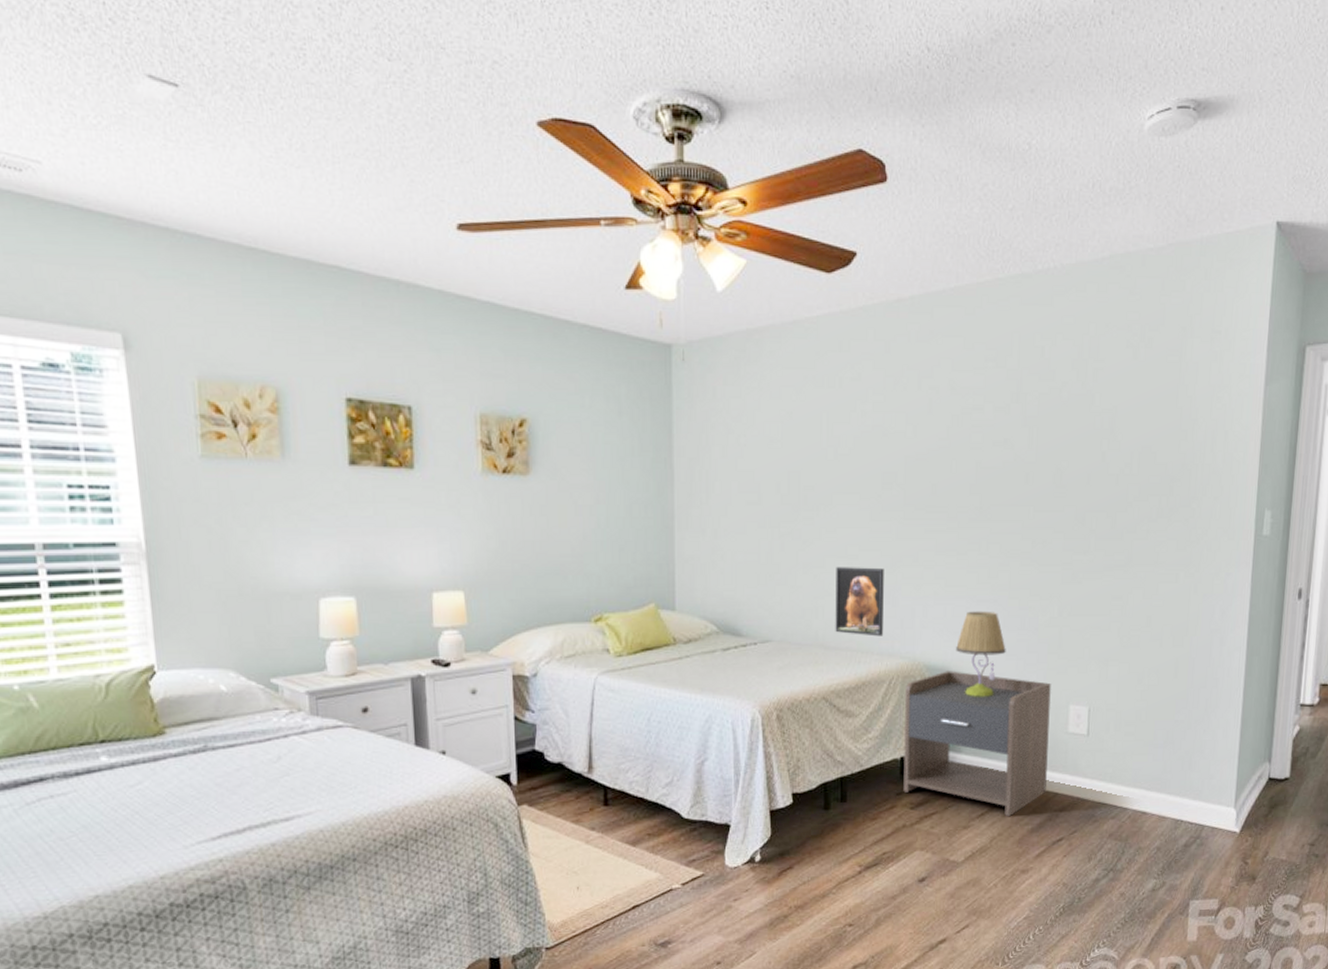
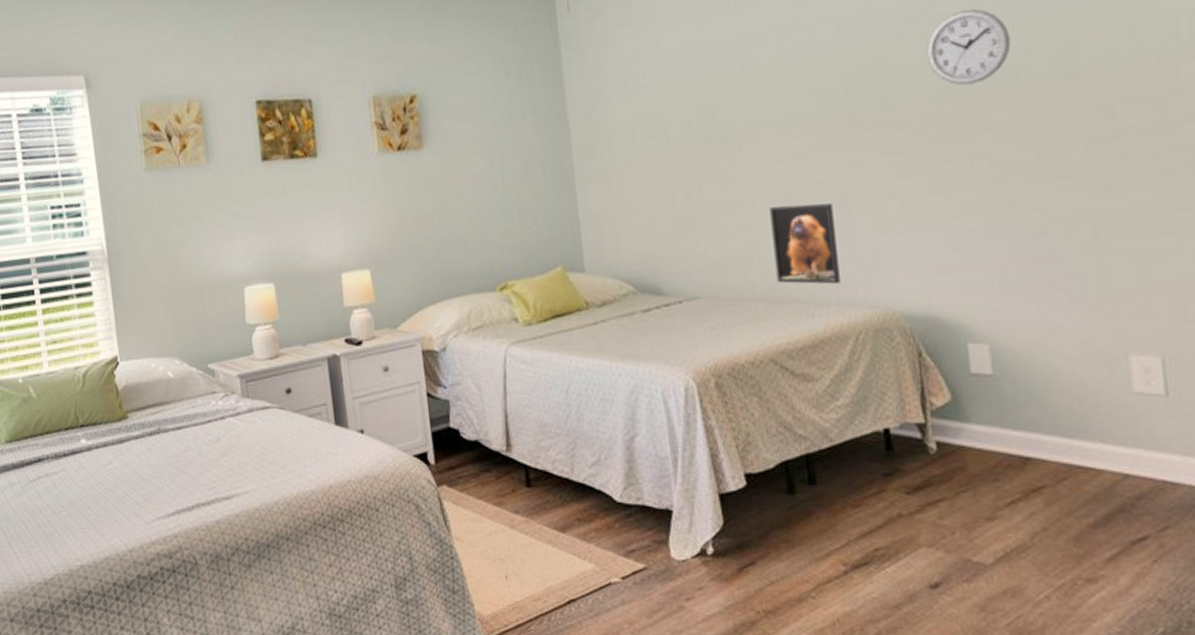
nightstand: present [903,671,1051,817] -> none [879,319,1110,506]
table lamp: present [956,611,1006,697] -> none [944,242,1019,351]
wall clock: none [967,419,1026,482] -> present [926,8,1011,86]

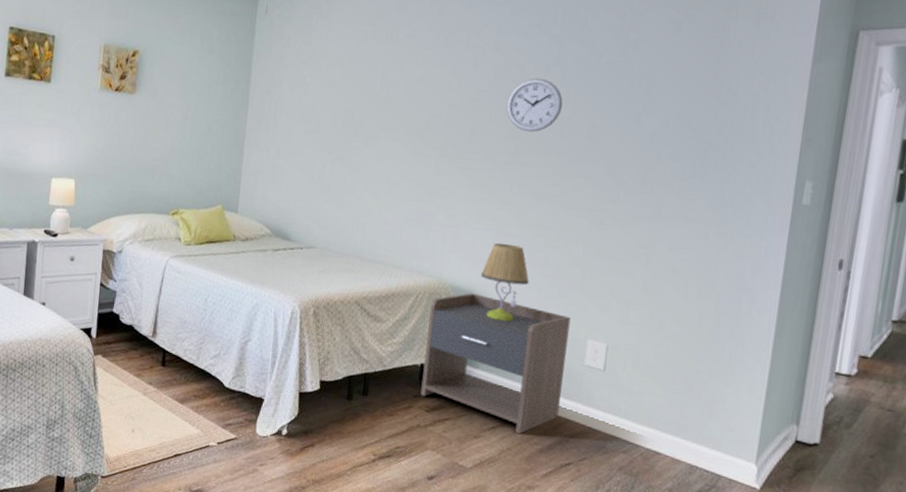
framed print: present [769,203,840,285] -> none [372,191,421,256]
nightstand: none [879,319,1110,506] -> present [420,293,571,434]
table lamp: none [944,242,1019,351] -> present [481,242,529,322]

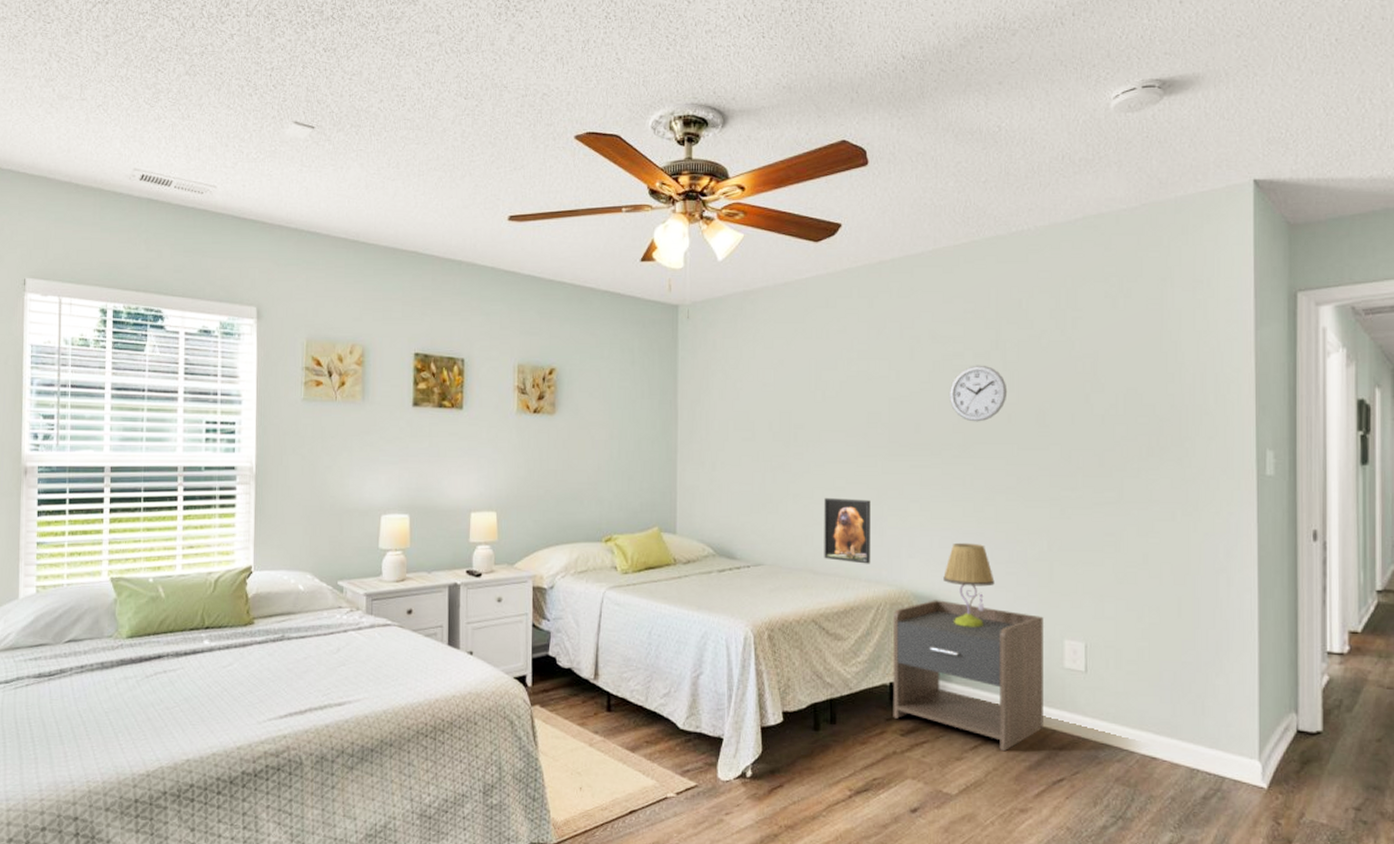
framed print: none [372,191,421,256] -> present [824,498,870,564]

